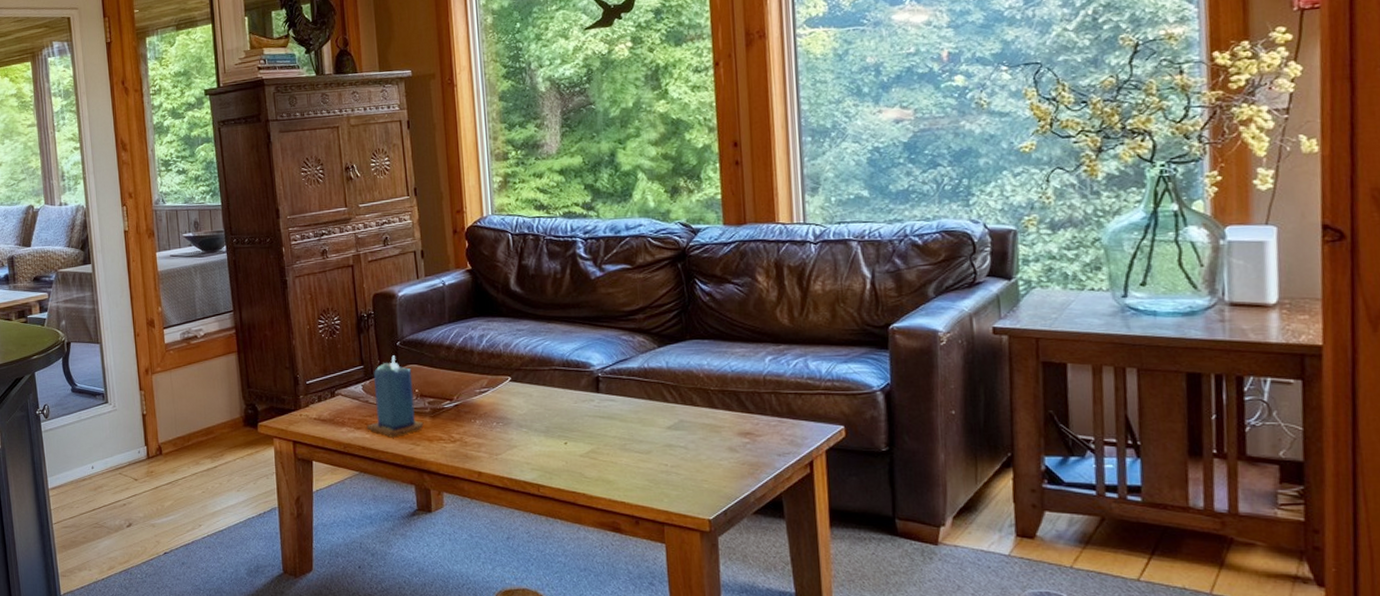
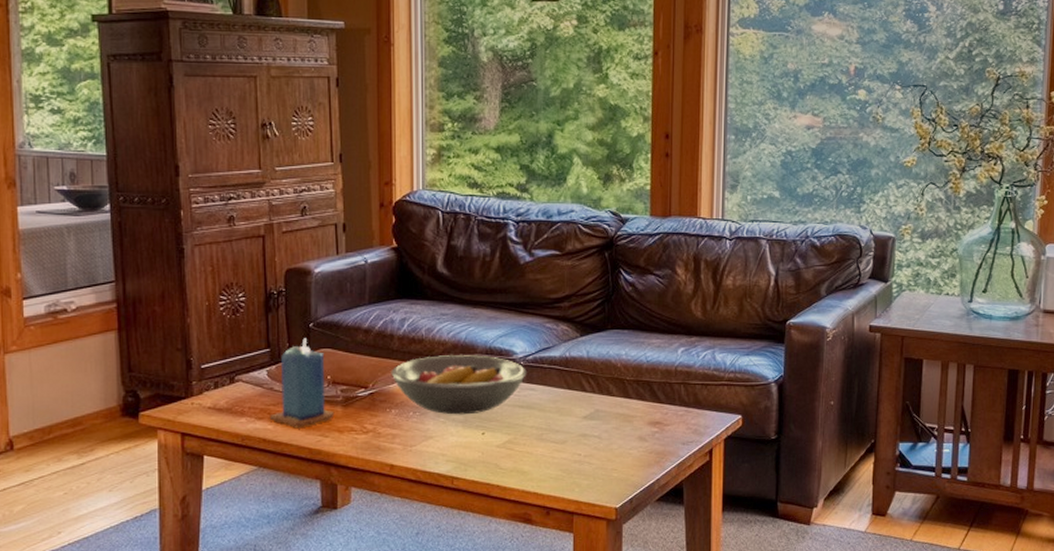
fruit bowl: none [473,368,605,425] -> present [391,355,527,415]

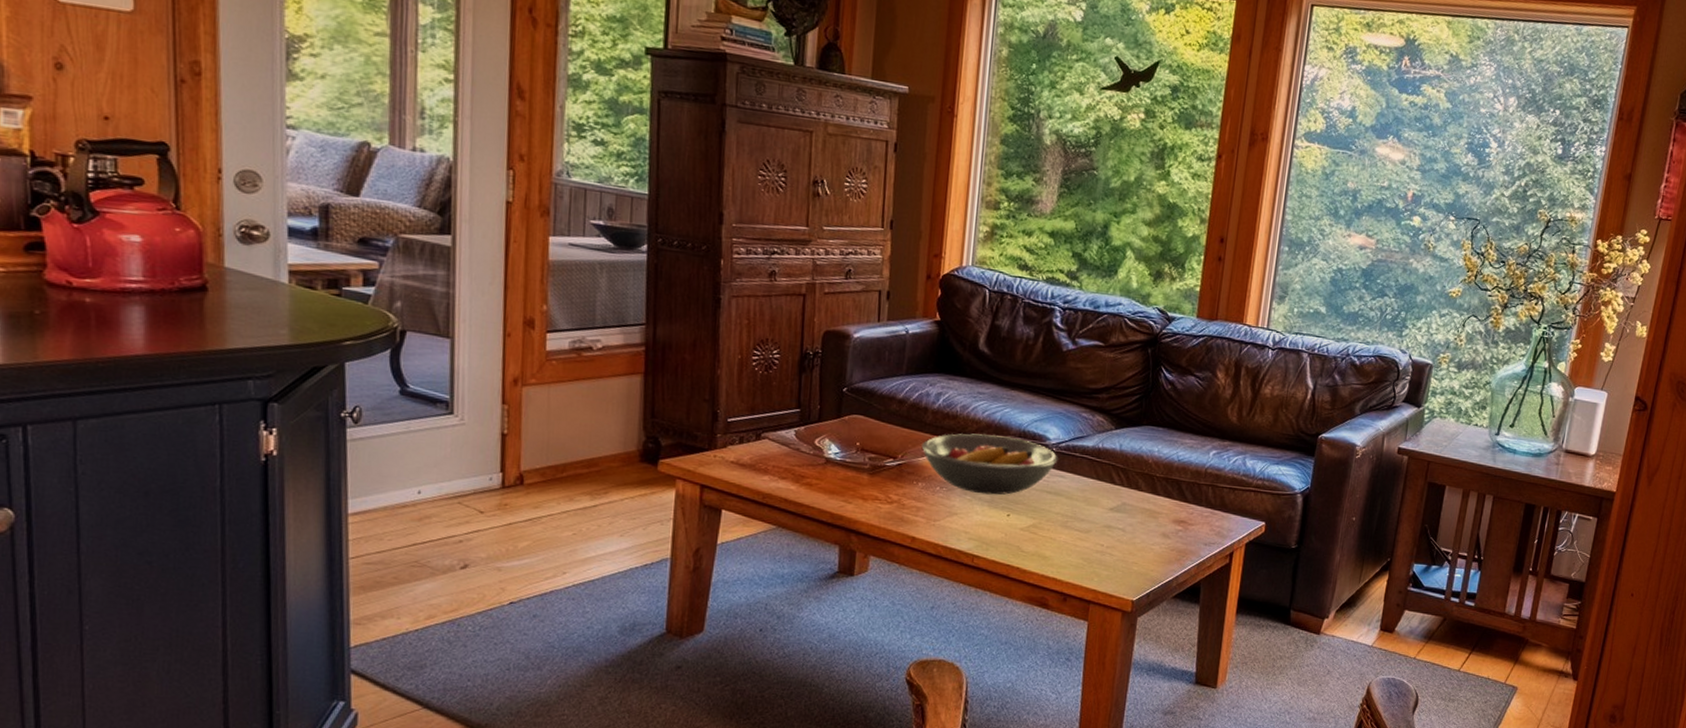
candle: present [269,338,335,427] -> none [793,402,860,491]

